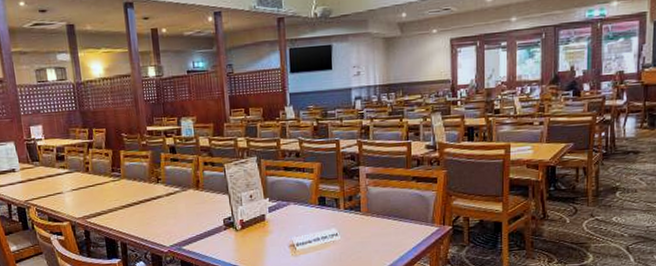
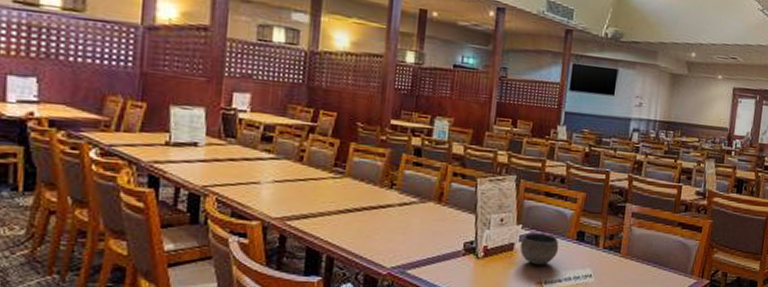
bowl: none [270,203,305,231] -> present [519,232,559,266]

